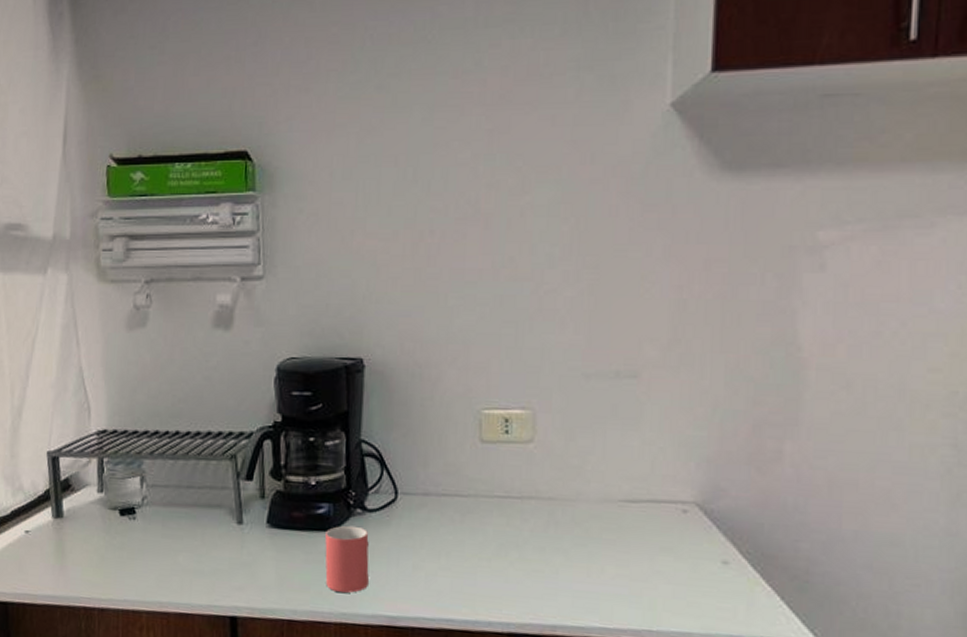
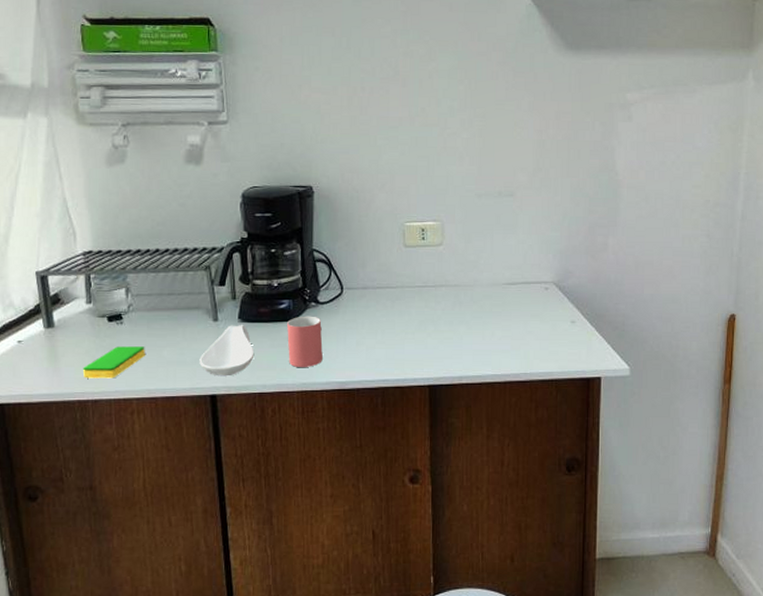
dish sponge: none [90,546,159,585] -> present [82,346,145,379]
spoon rest: none [219,530,284,595] -> present [199,325,254,377]

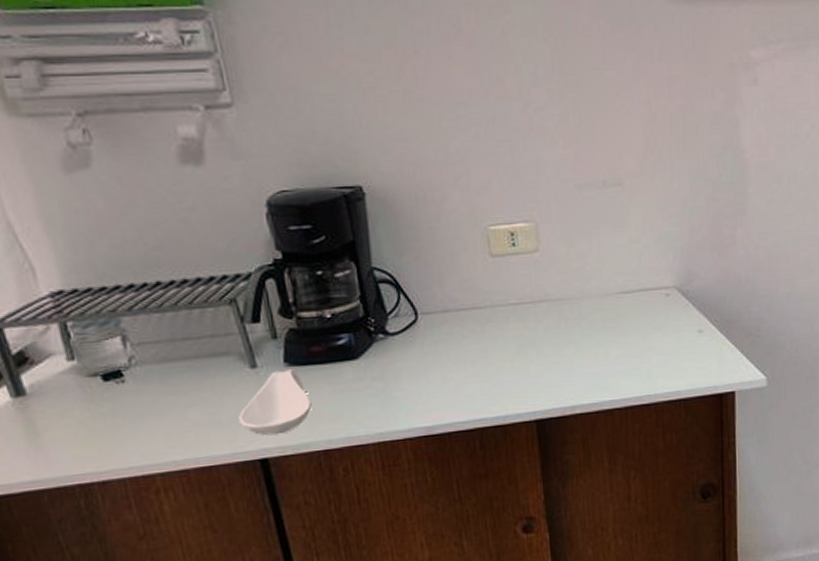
dish sponge: present [82,346,145,379] -> none [77,408,163,456]
mug: present [287,316,323,367] -> none [350,351,401,415]

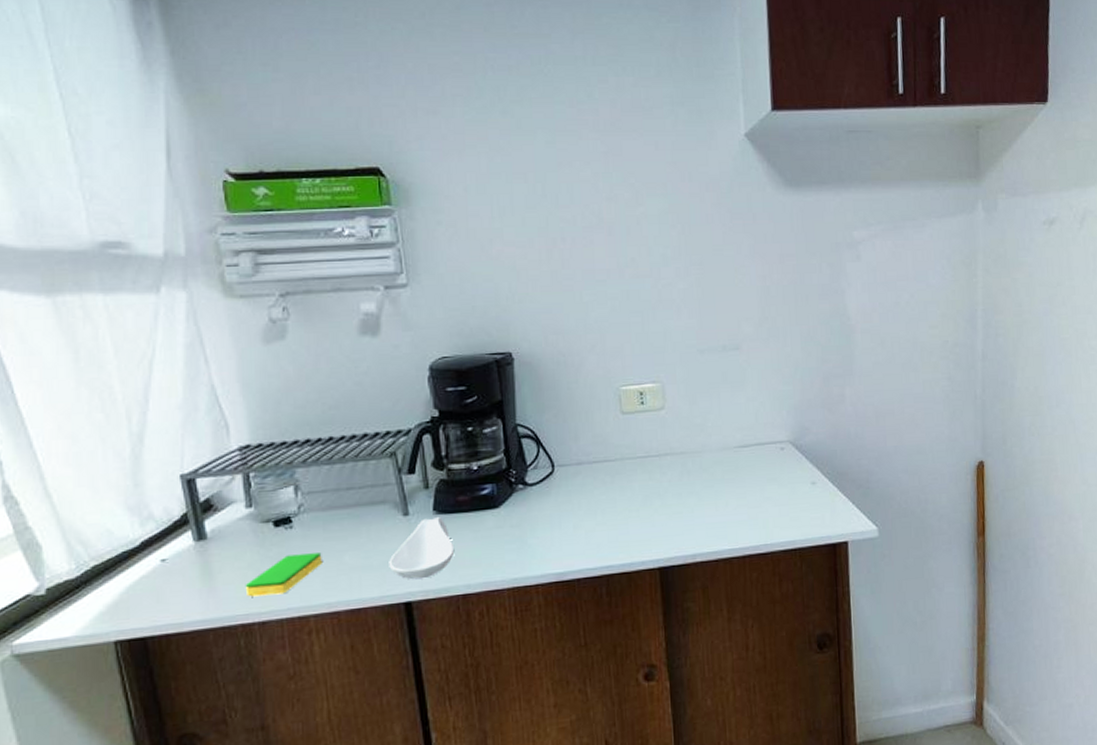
dish sponge: none [77,408,163,456] -> present [245,552,322,597]

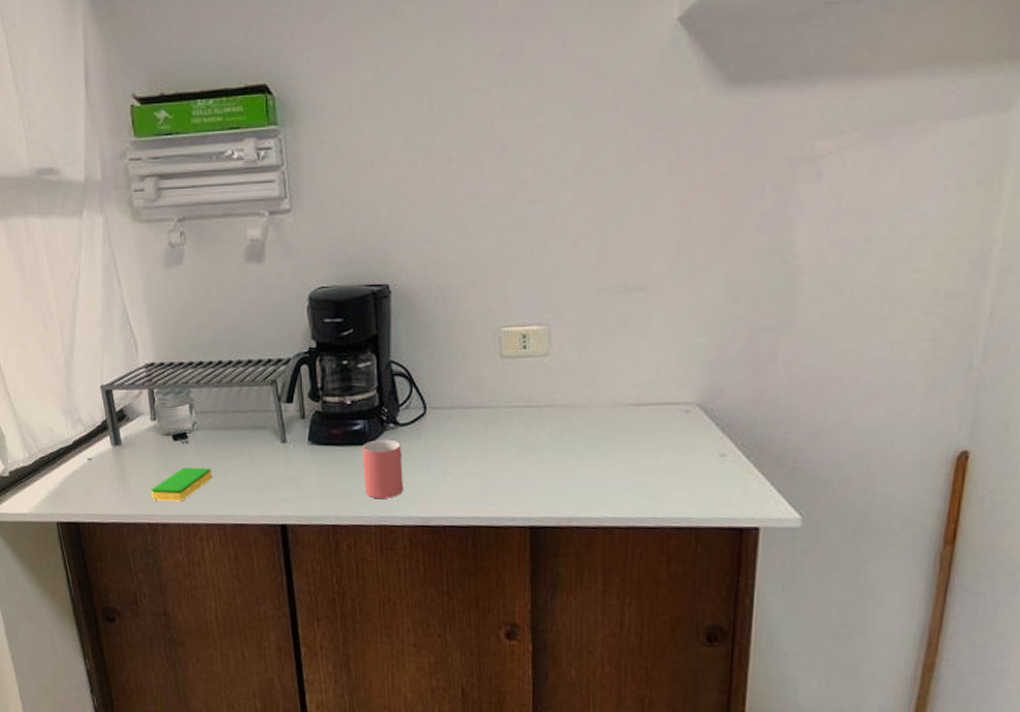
spoon rest: present [389,517,455,580] -> none [268,447,327,505]
mug: none [491,500,535,561] -> present [362,439,403,499]

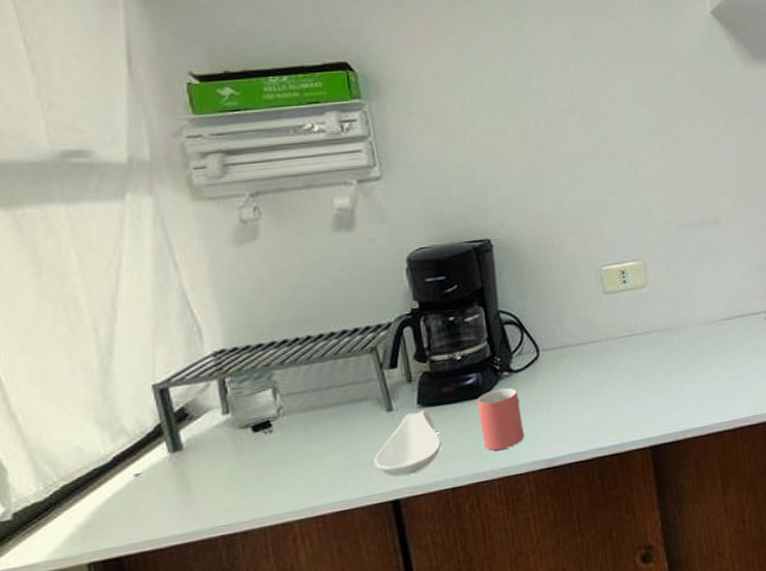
dish sponge: present [150,467,212,502] -> none [224,455,305,507]
spoon rest: none [268,447,327,505] -> present [374,410,442,477]

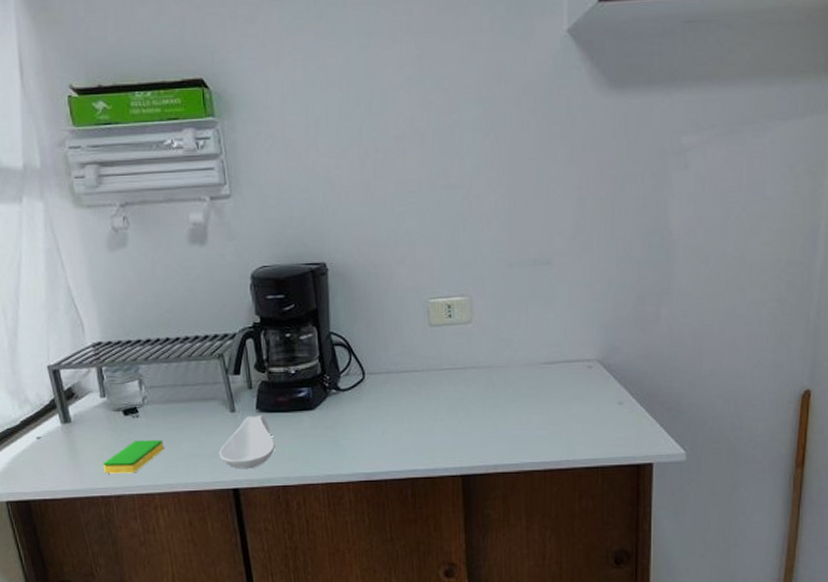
dish sponge: none [224,455,305,507] -> present [102,440,164,474]
mug: present [477,387,524,451] -> none [307,404,347,458]

